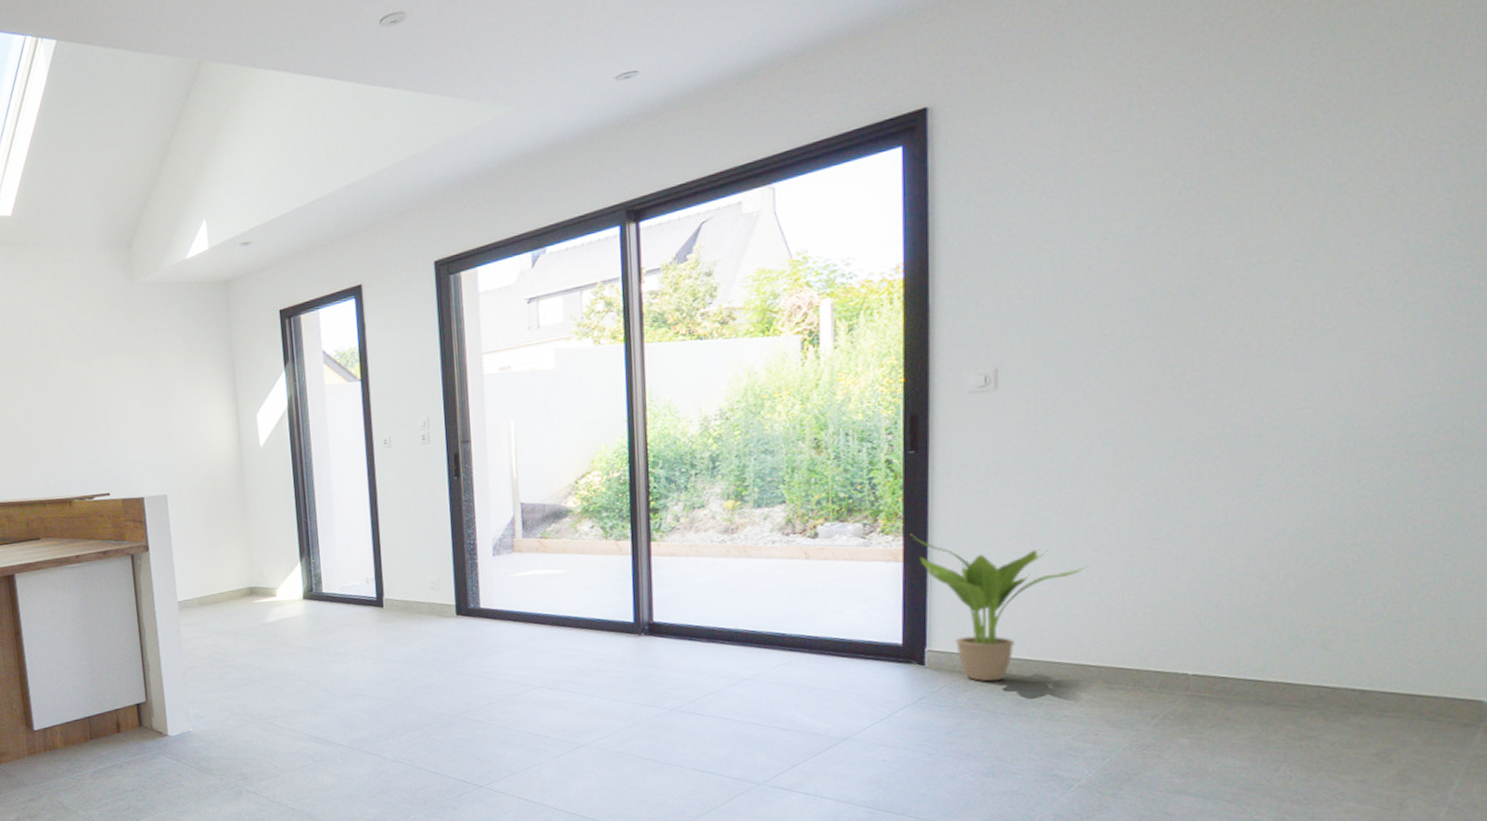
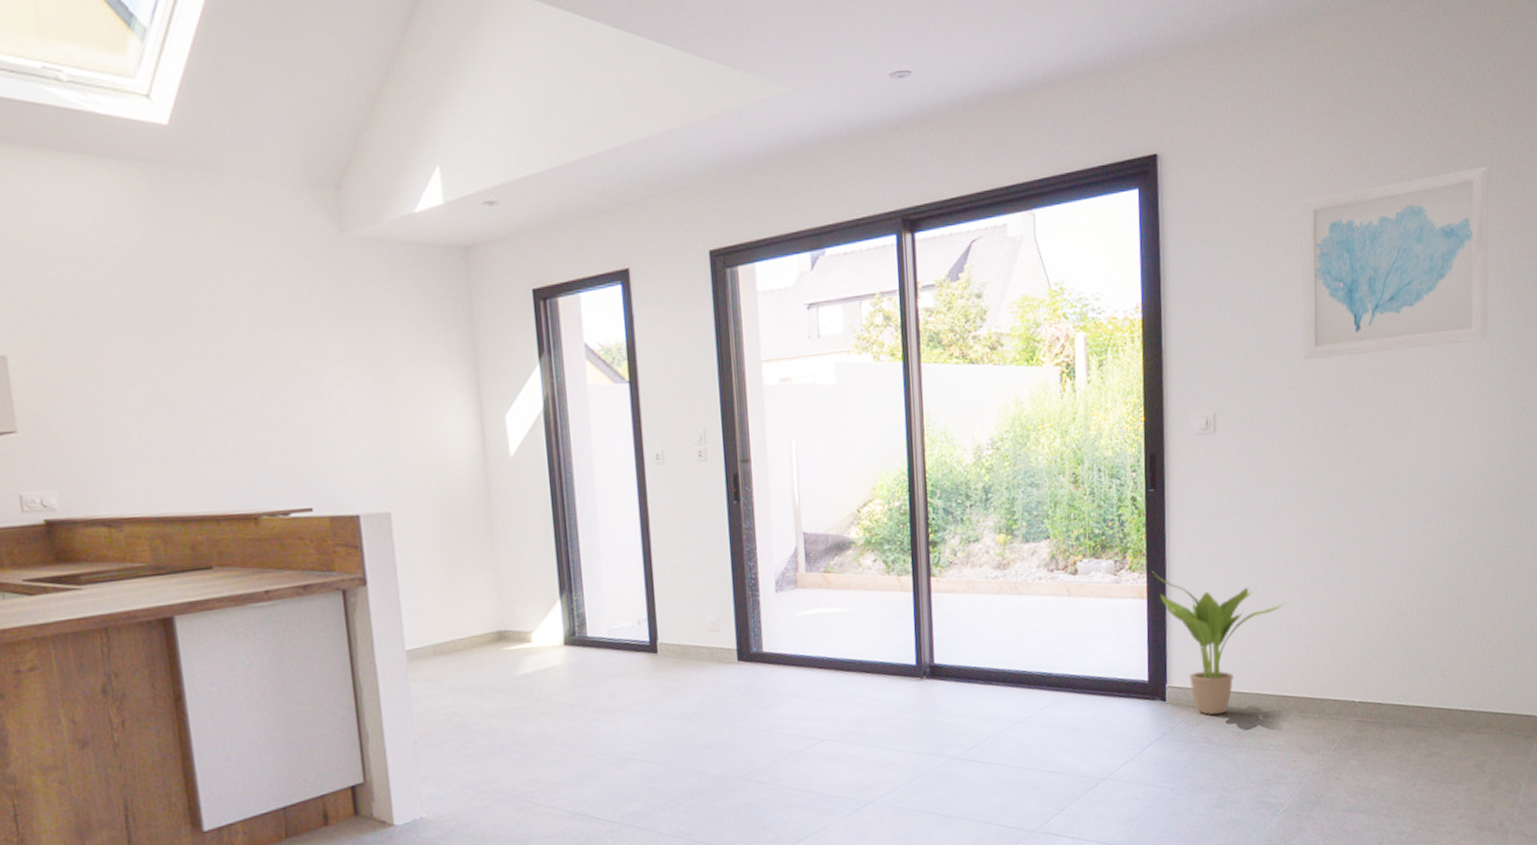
wall art: none [1122,51,1424,304] -> present [1301,166,1489,360]

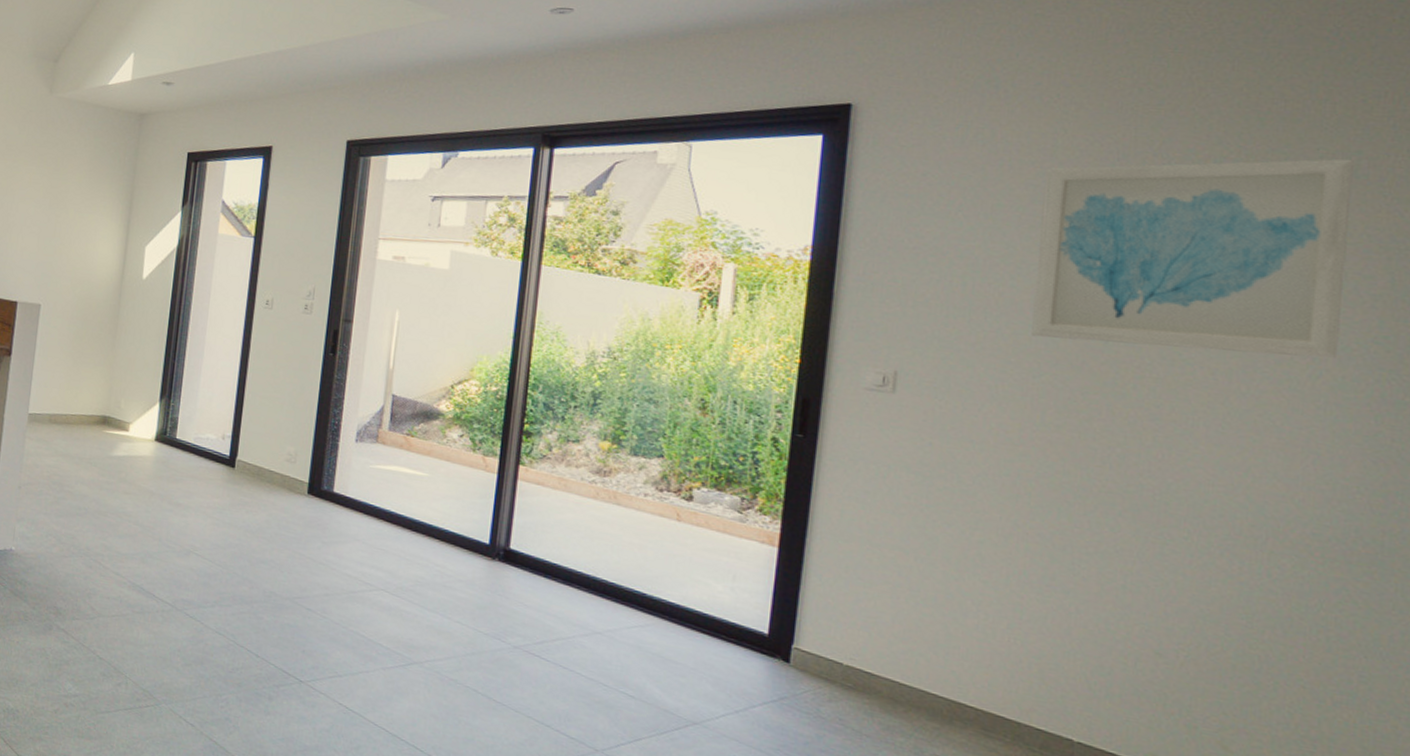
potted plant: present [1151,571,1285,715] -> none [788,519,973,699]

